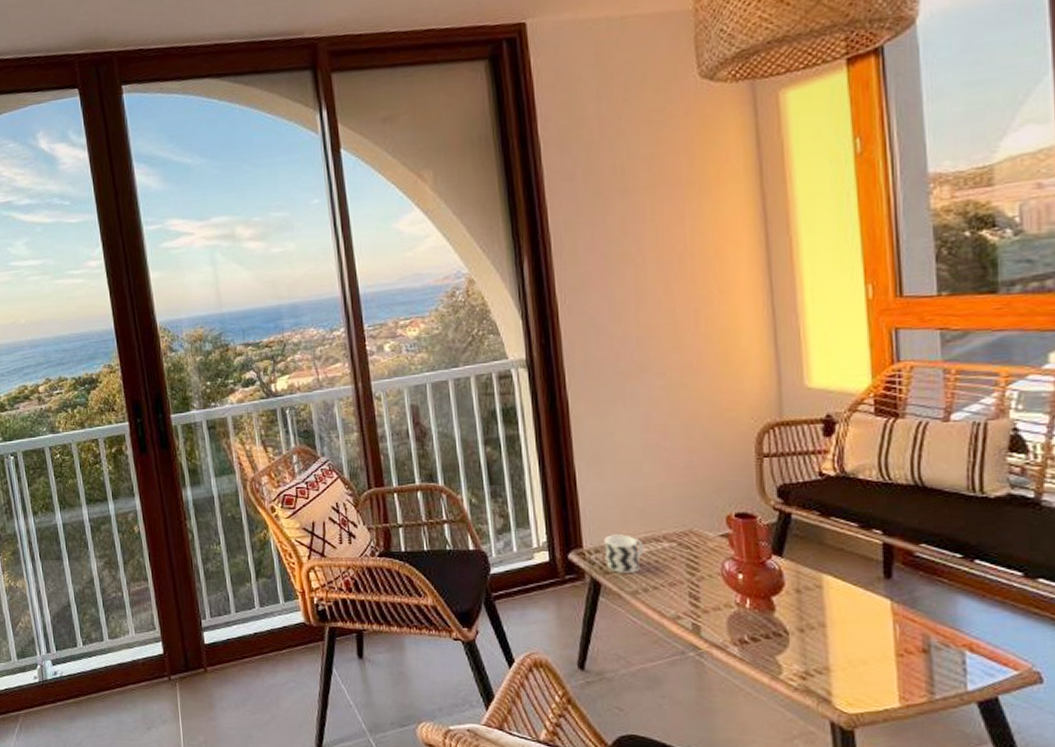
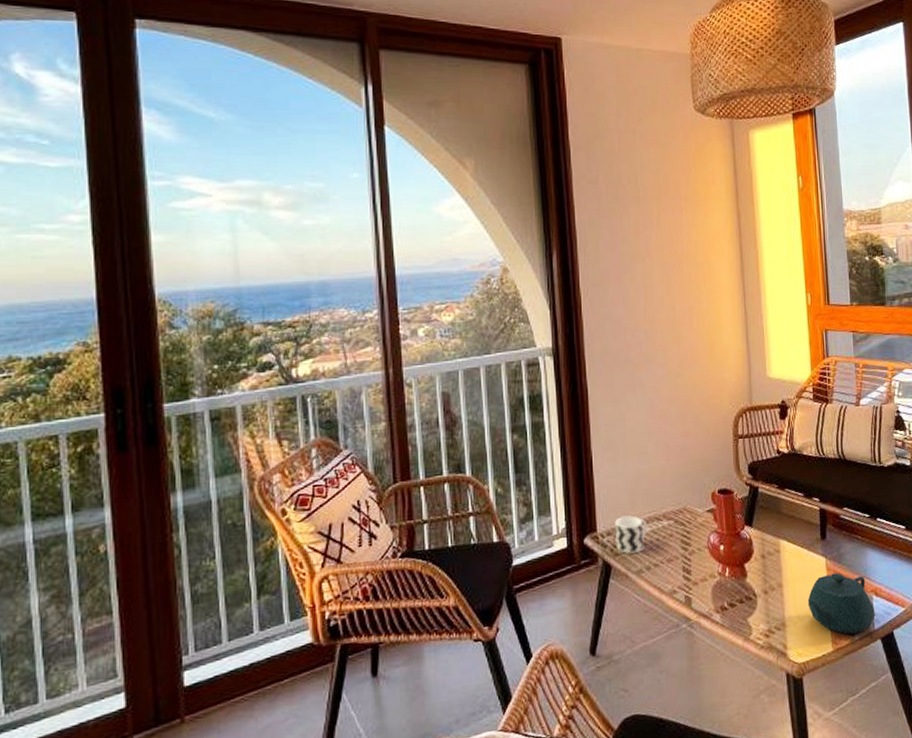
teapot: none [862,619,969,692] -> present [807,573,875,635]

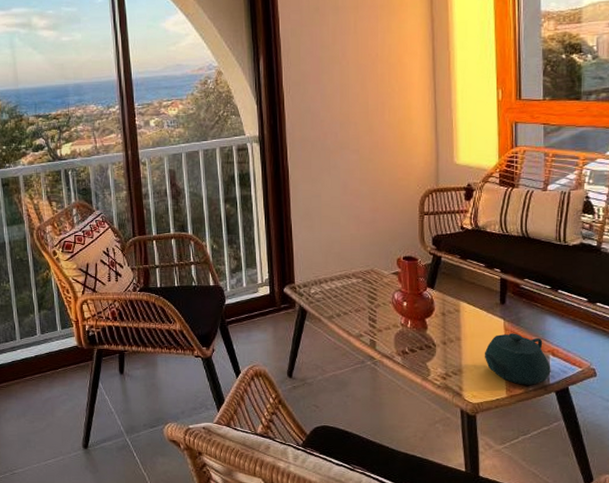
cup: present [615,515,648,554] -> none [310,273,339,302]

